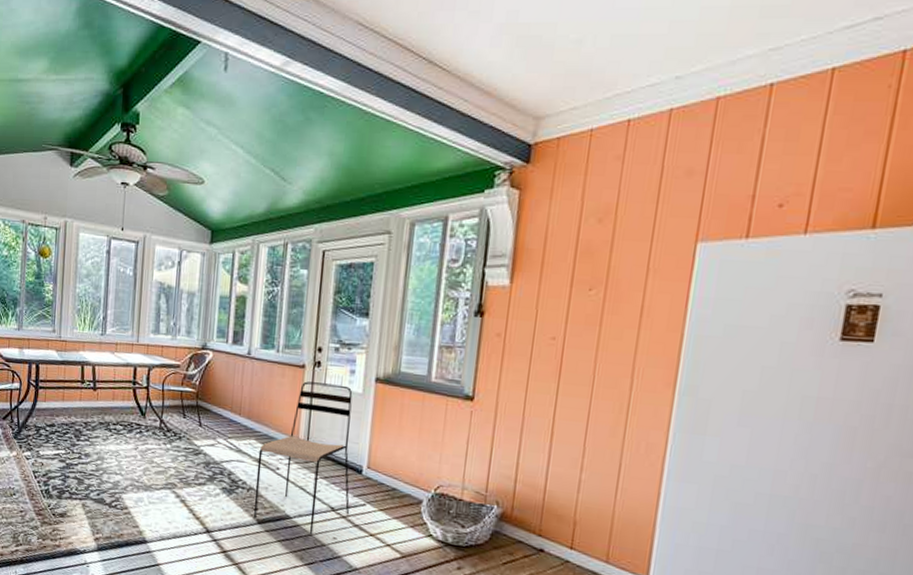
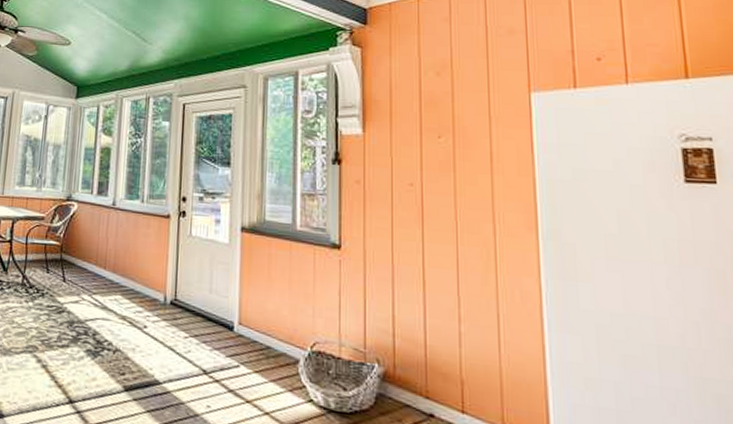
dining chair: present [254,381,353,535] -> none [121,232,222,403]

